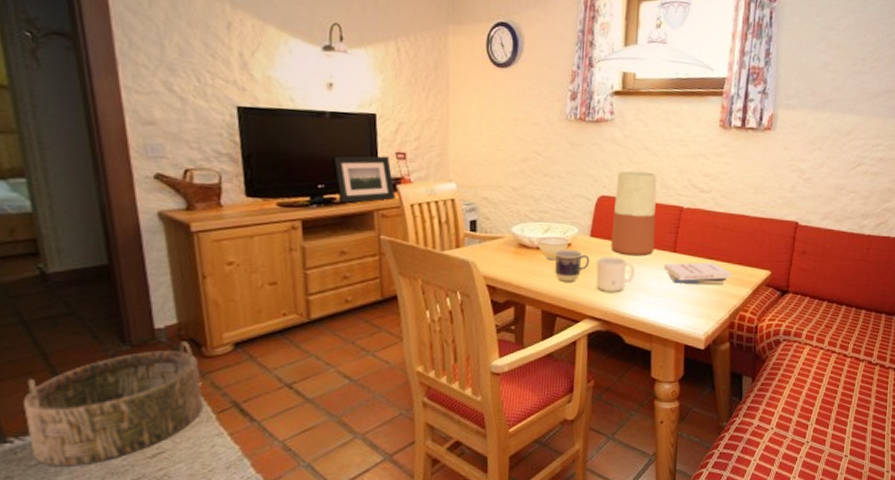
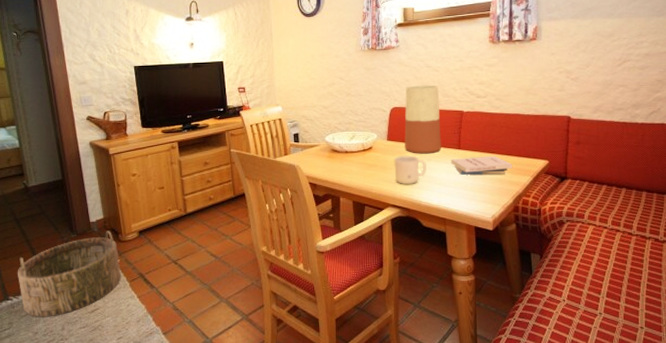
picture frame: present [332,156,396,203] -> none [196,91,240,127]
bowl: present [537,235,569,261] -> none [345,141,371,161]
cup: present [554,249,590,282] -> none [360,151,388,178]

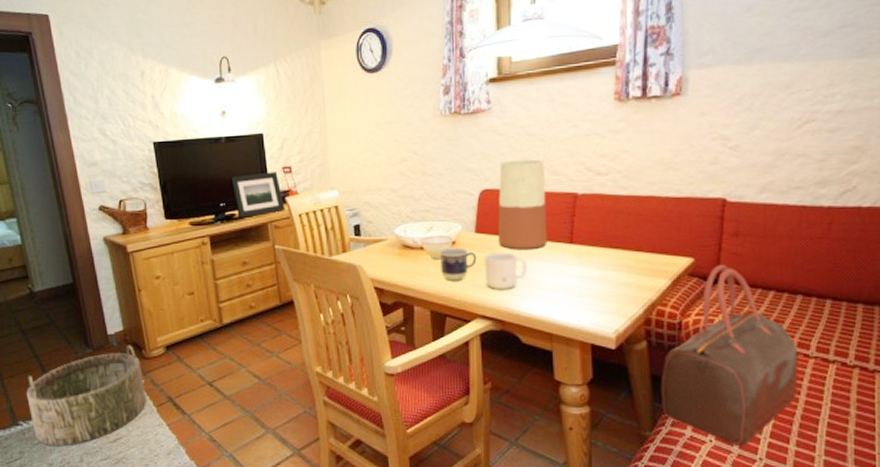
picture frame: none [196,91,240,127] -> present [230,172,285,218]
bowl: none [345,141,371,161] -> present [420,234,453,260]
cup: none [360,151,388,178] -> present [439,247,477,281]
books: present [451,155,512,175] -> none [560,252,644,277]
handbag: none [526,165,625,305] -> present [660,264,798,447]

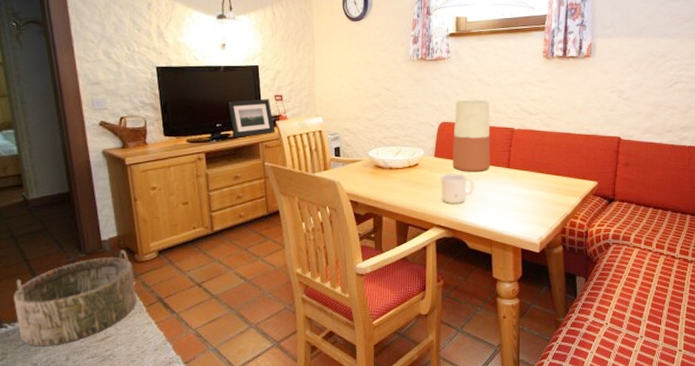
bowl: present [420,234,453,260] -> none [390,157,417,179]
cup: present [439,247,477,281] -> none [405,168,435,196]
handbag: present [660,264,798,447] -> none [571,187,668,328]

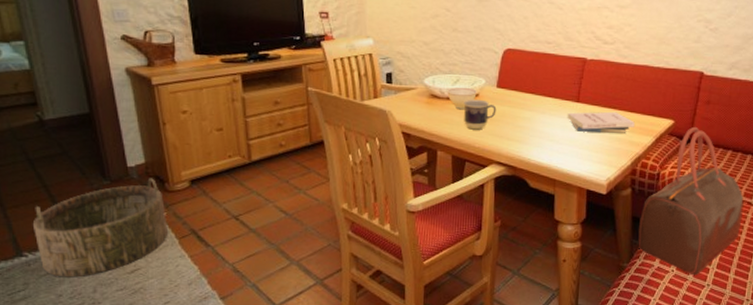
picture frame: present [227,99,275,137] -> none [265,15,320,59]
bowl: none [390,157,417,179] -> present [447,87,477,110]
cup: none [405,168,435,196] -> present [463,99,497,130]
mug: present [441,173,474,204] -> none [502,106,539,139]
vase: present [452,99,491,172] -> none [516,24,561,106]
books: none [499,175,561,195] -> present [567,111,635,133]
handbag: none [571,187,668,328] -> present [637,126,744,276]

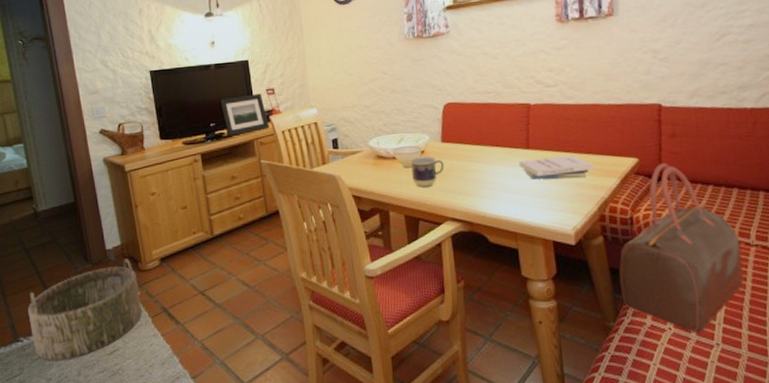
picture frame: none [265,15,320,59] -> present [219,93,270,136]

